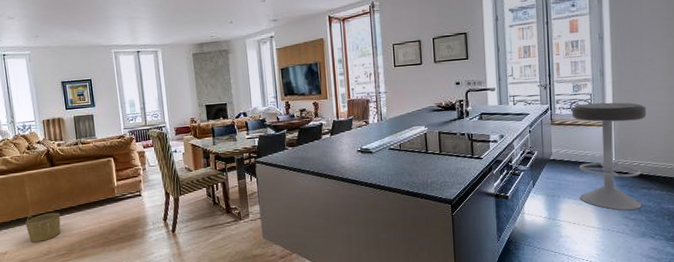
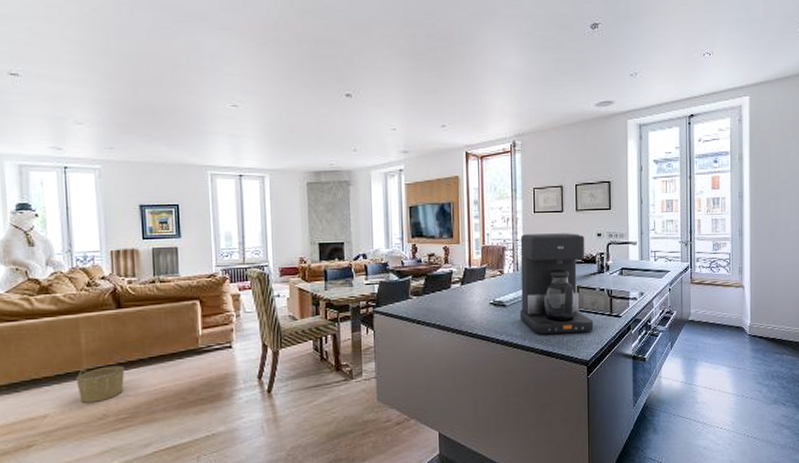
coffee maker: none [382,83,456,177] -> present [520,233,594,335]
bar stool: present [571,102,647,211] -> none [711,263,781,376]

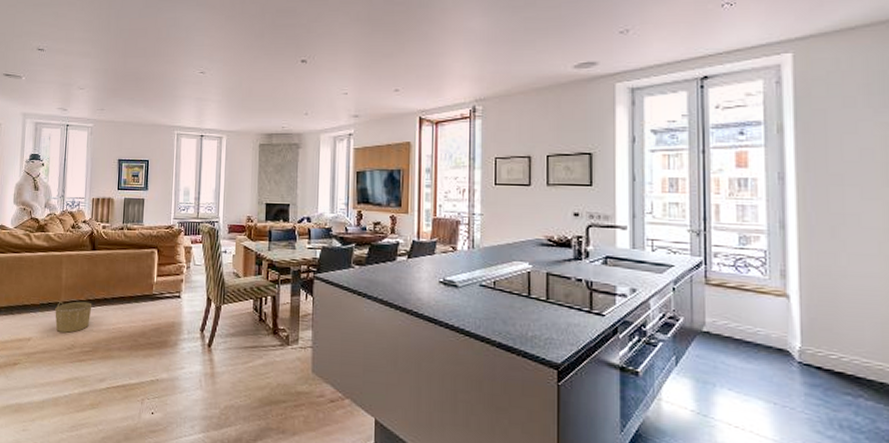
coffee maker: present [520,233,594,335] -> none [475,208,567,329]

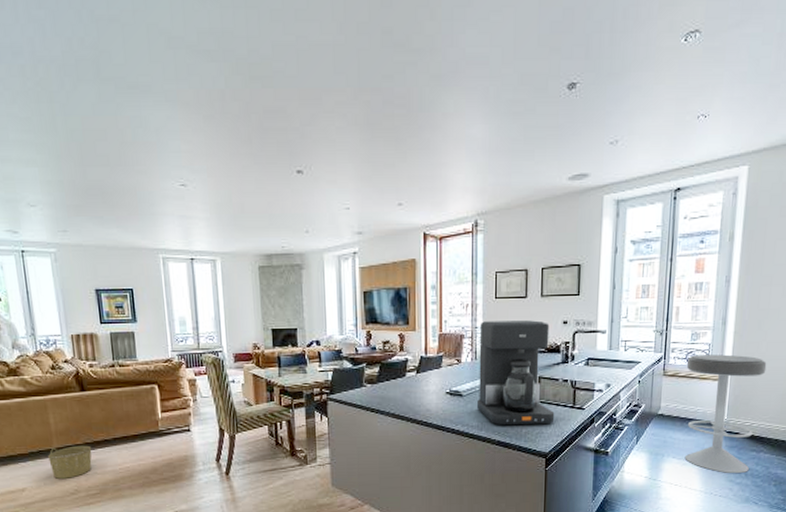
coffee maker: none [475,208,567,329] -> present [477,320,555,426]
bar stool: none [735,262,852,424] -> present [684,354,767,474]

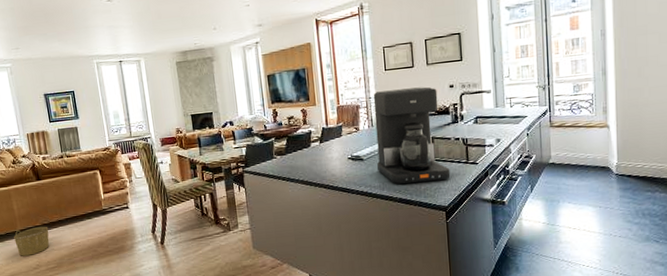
bar stool: present [684,354,767,474] -> none [571,102,652,215]

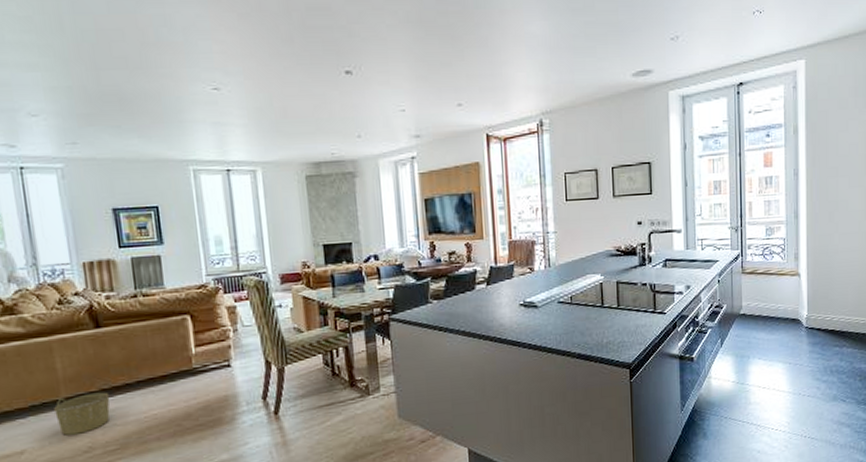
coffee maker: present [373,87,451,184] -> none [551,222,636,337]

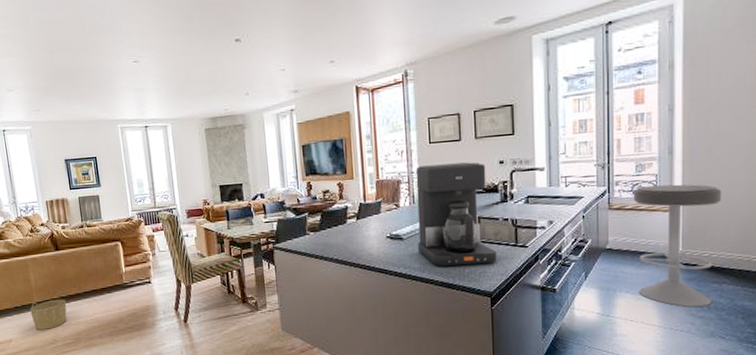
coffee maker: none [551,222,636,337] -> present [415,162,497,267]
bar stool: none [763,248,841,372] -> present [633,184,722,307]

